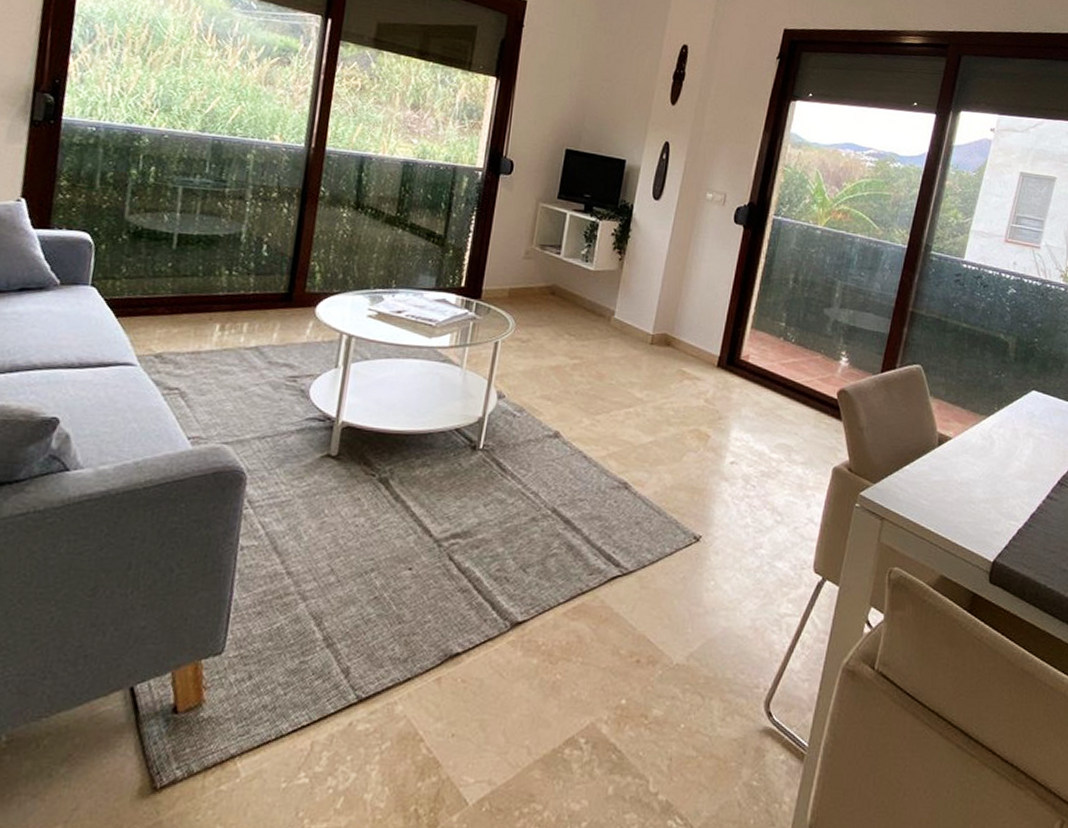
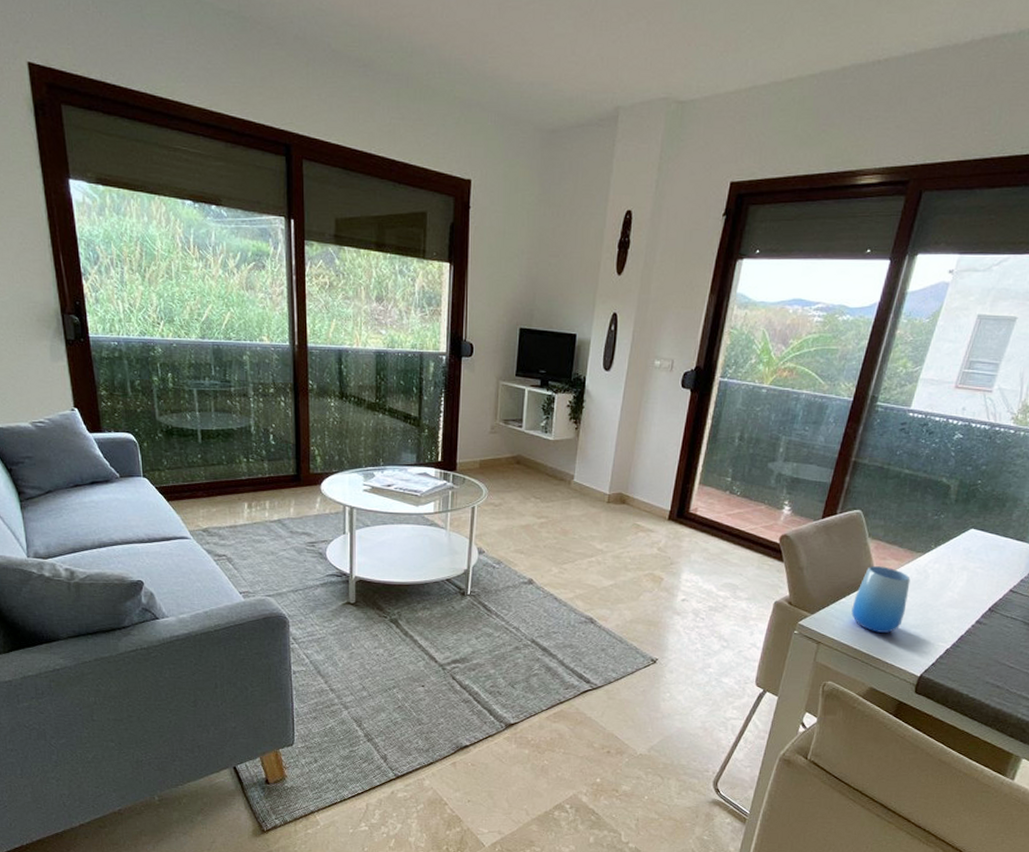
cup: none [916,429,976,508] -> present [851,566,911,633]

